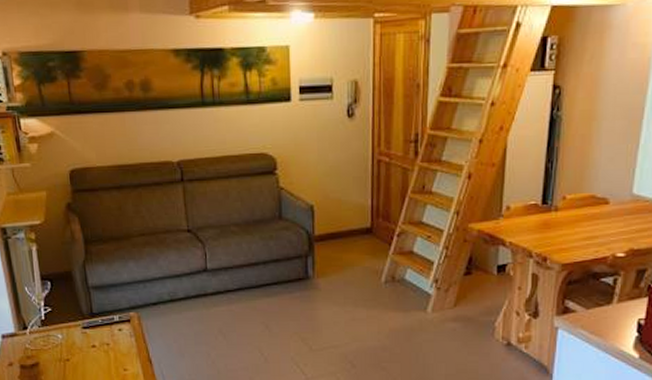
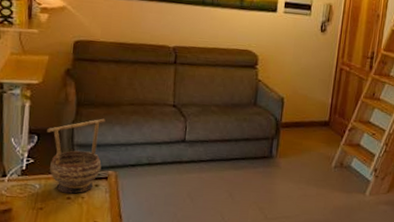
decorative bowl: none [59,254,122,341] -> present [47,118,105,194]

